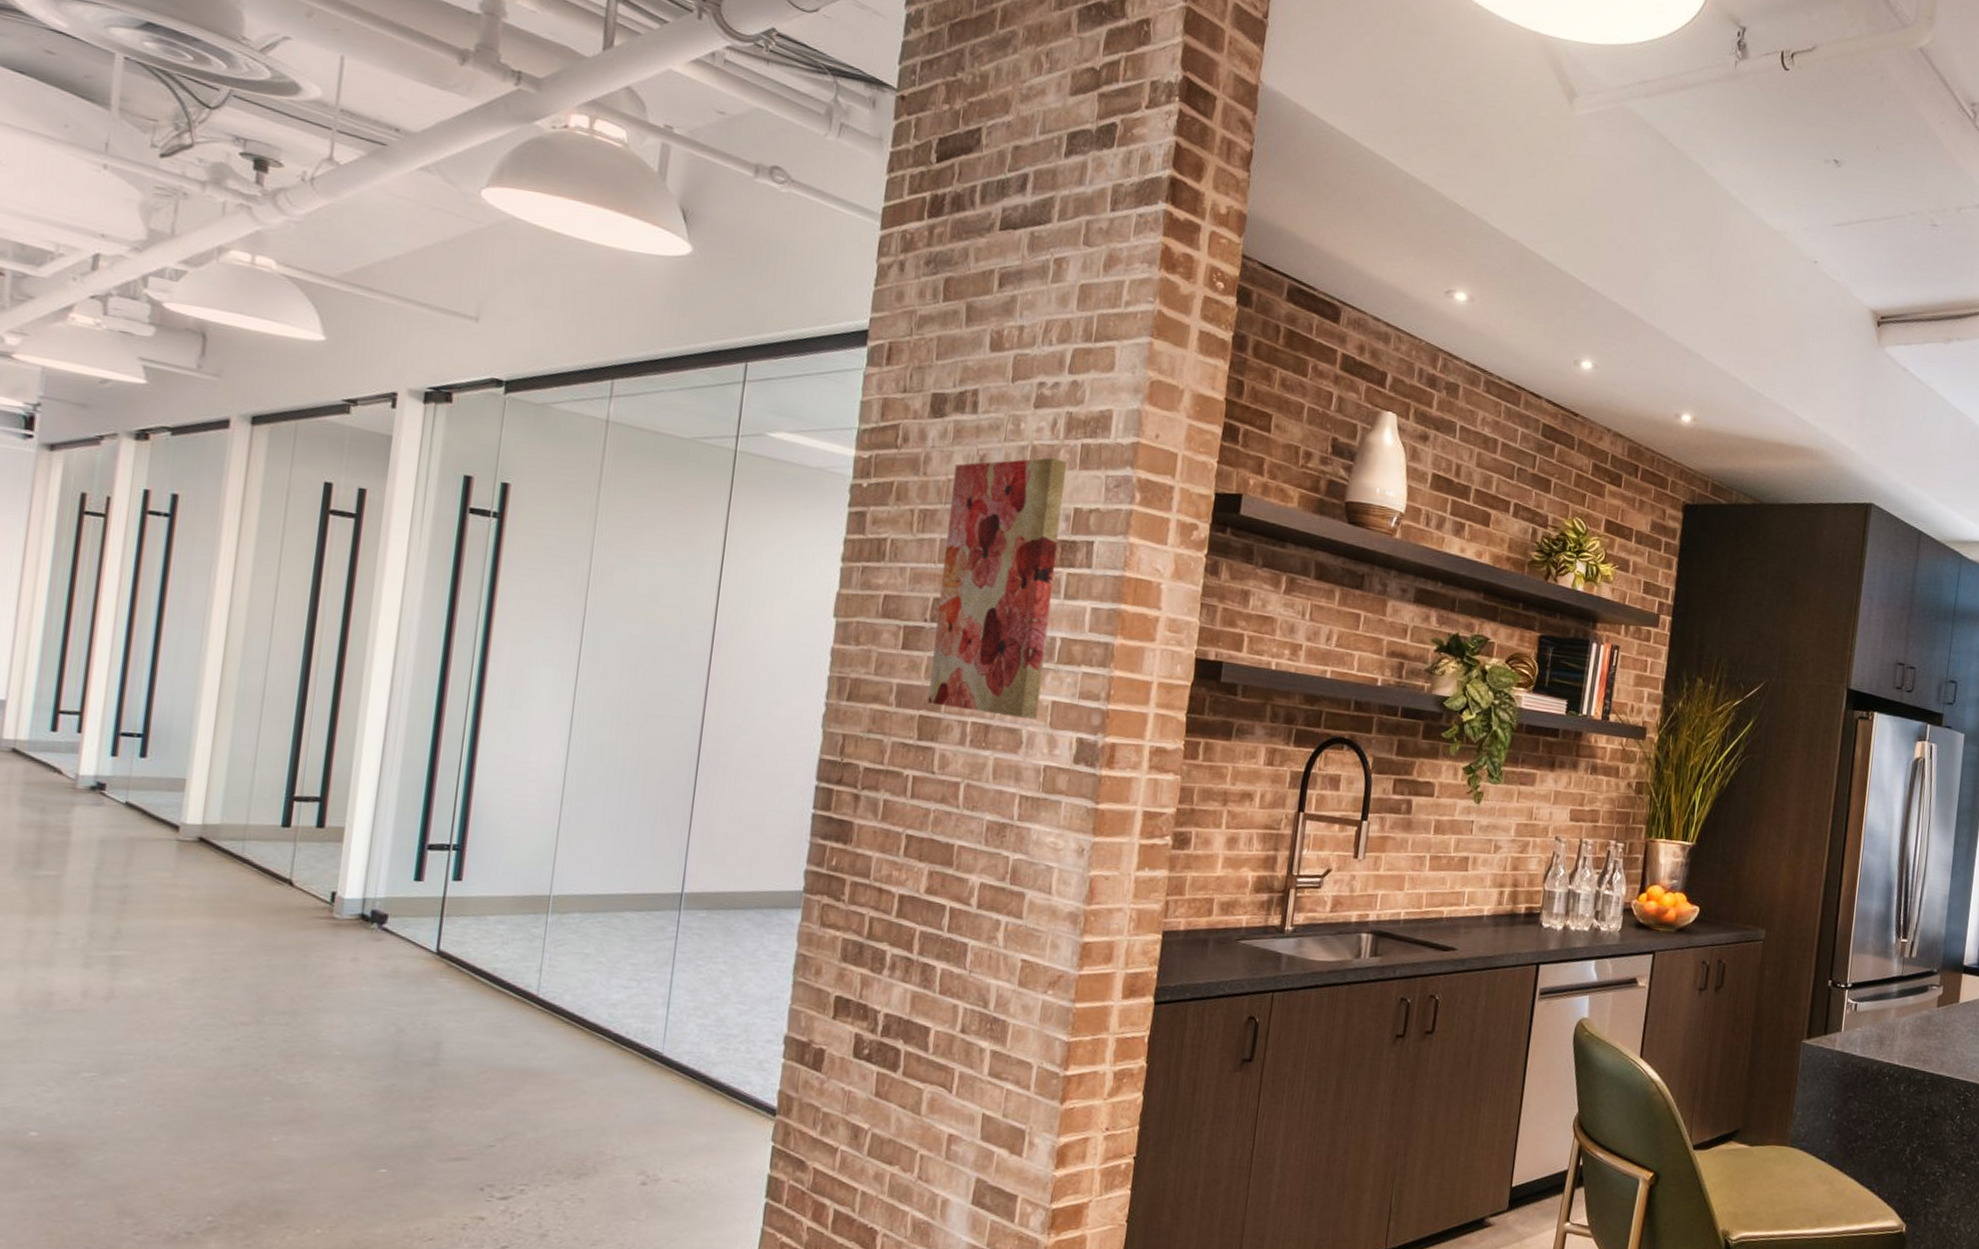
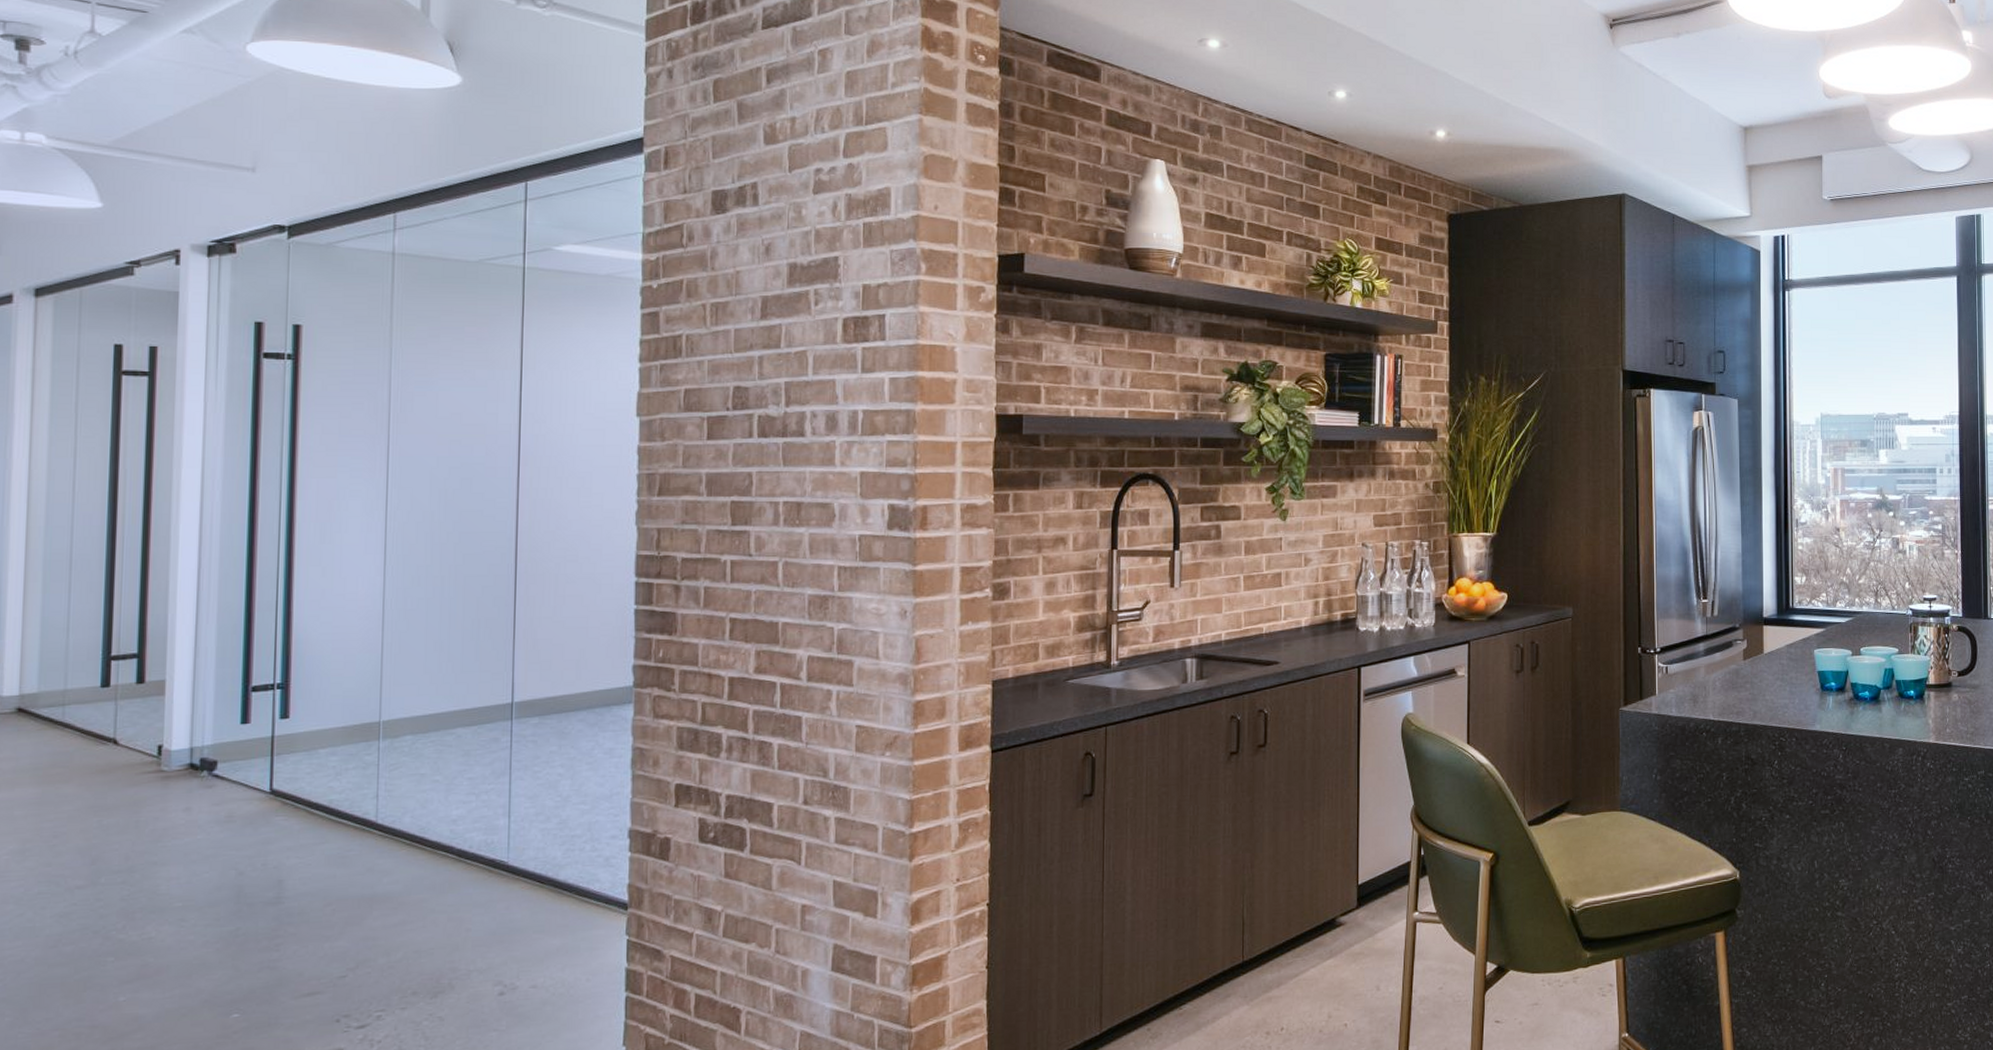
wall art: present [928,458,1066,719] -> none [738,240,851,492]

